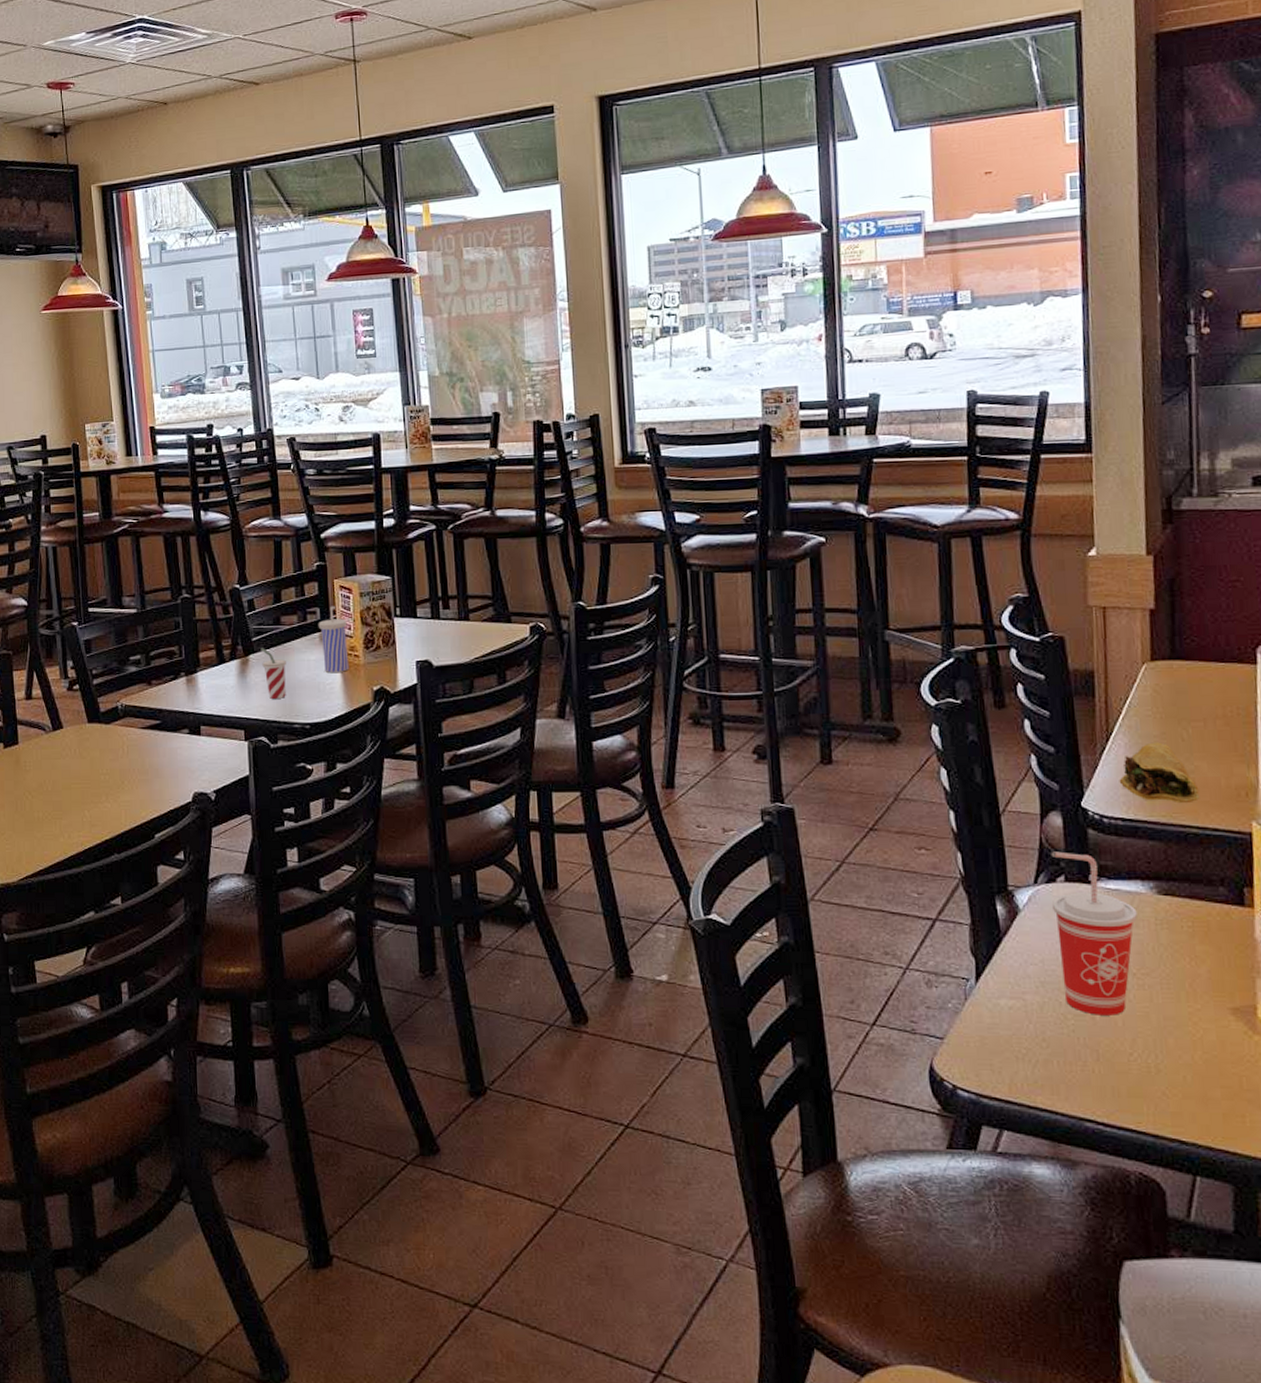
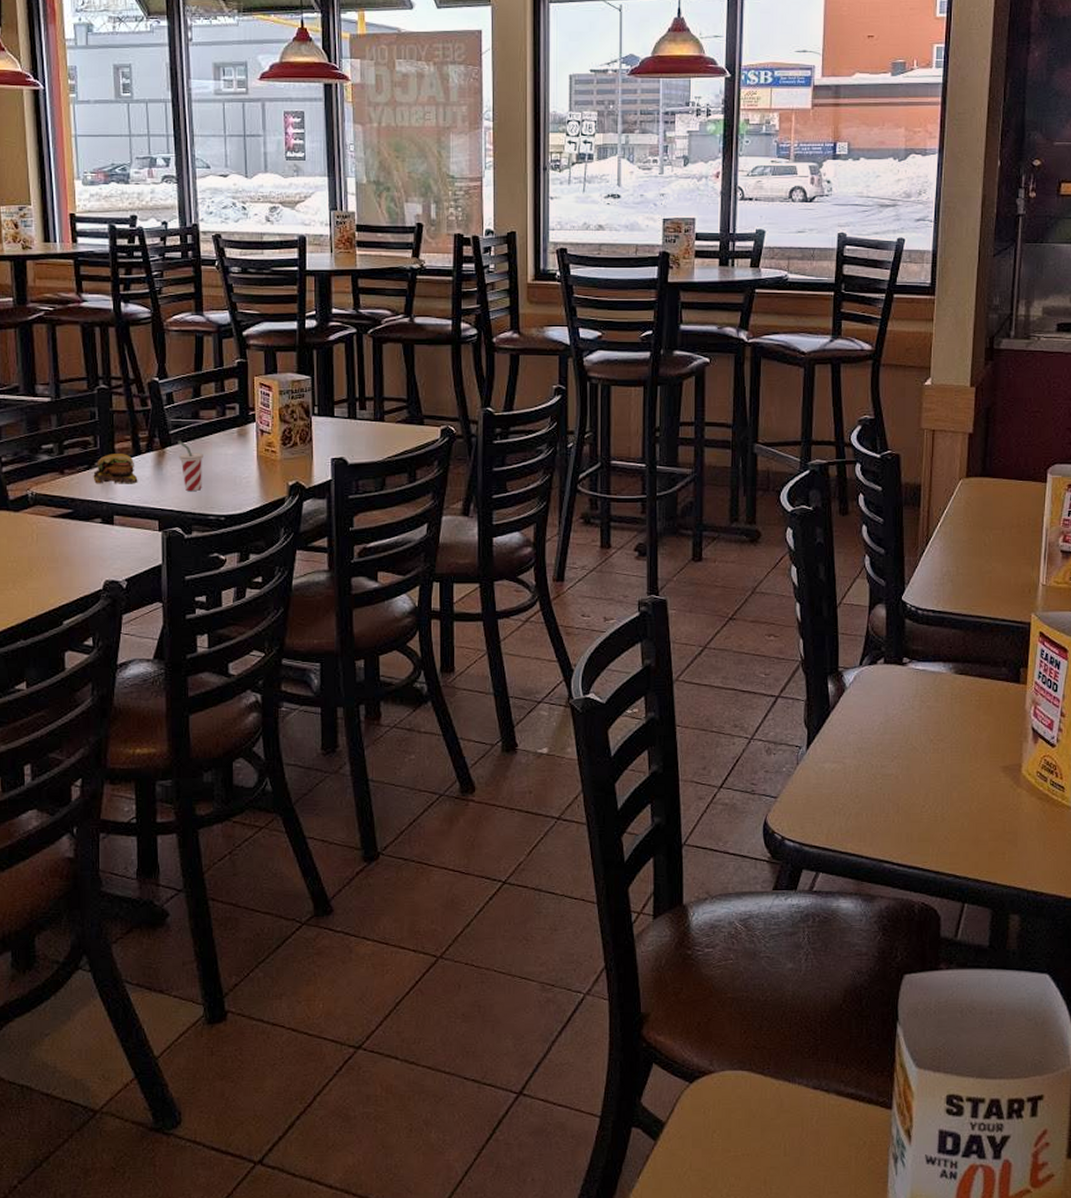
burger: none [179,663,223,694] -> present [93,454,138,484]
beverage cup: present [318,605,349,672] -> none [236,402,266,467]
beverage cup: present [1051,851,1137,1016] -> none [873,638,938,775]
taco: present [1119,742,1200,804] -> none [933,546,994,598]

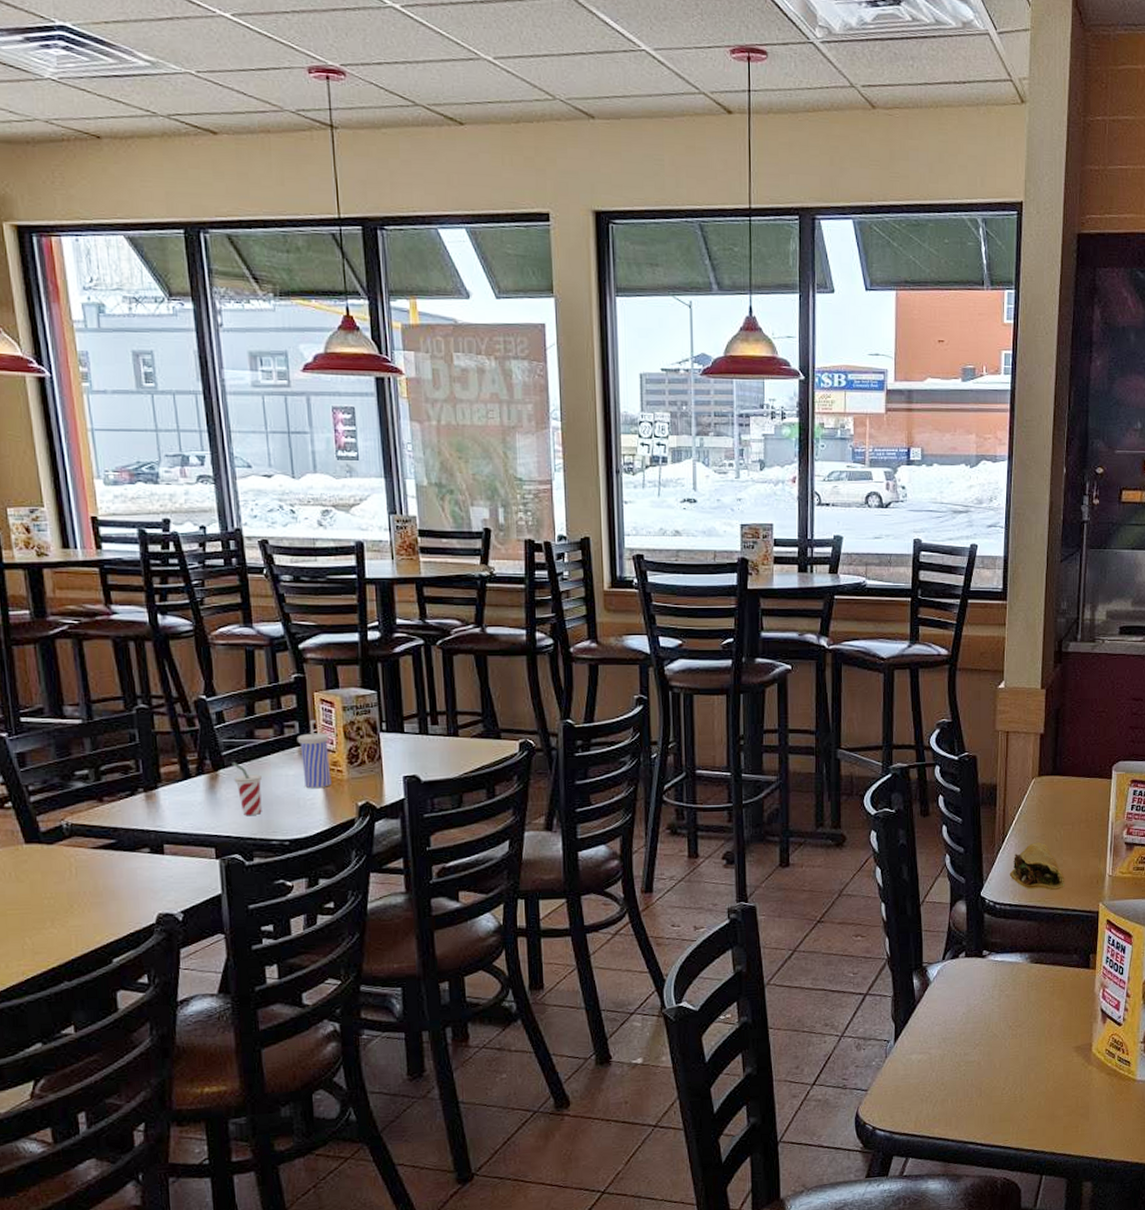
burger: present [93,454,138,484] -> none [137,778,189,812]
beverage cup: none [236,402,266,467] -> present [296,719,332,788]
taco: none [933,546,994,598] -> present [1009,842,1065,891]

